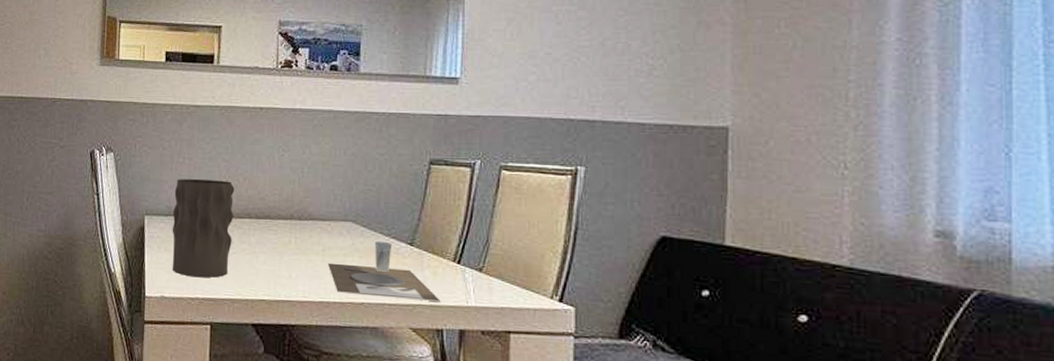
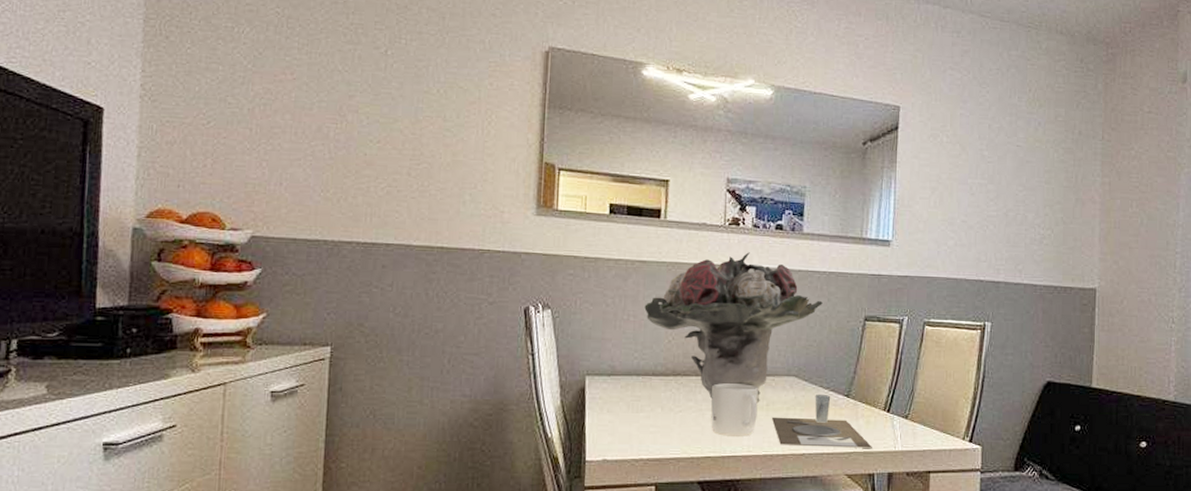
vase: present [172,179,235,278] -> none [615,337,682,438]
flower arrangement: none [199,94,382,248] -> present [644,252,823,403]
mug: none [265,226,313,282] -> present [711,383,758,437]

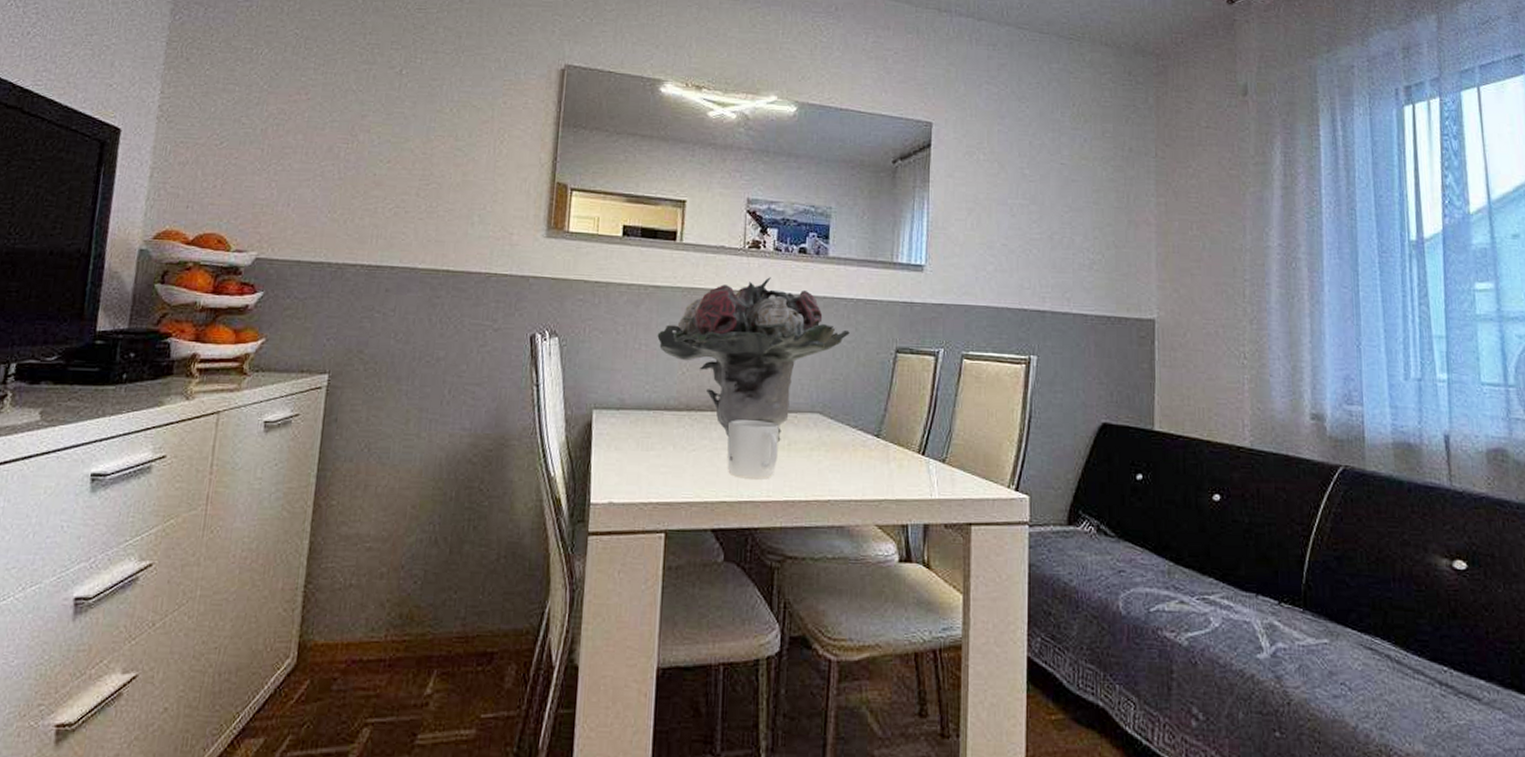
place setting: present [771,395,873,448] -> none [793,434,907,496]

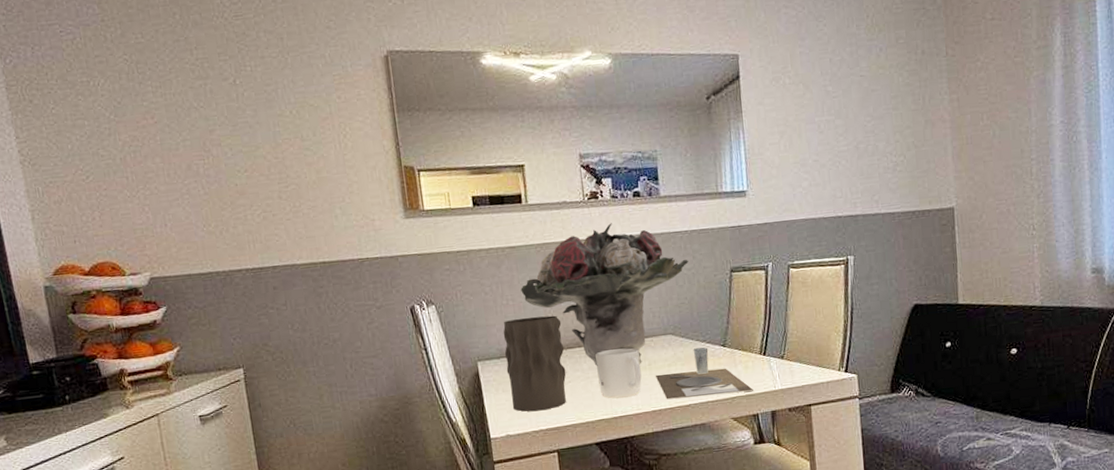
vase: none [623,367,696,480] -> present [503,315,566,412]
place setting: none [793,434,907,496] -> present [655,347,755,400]

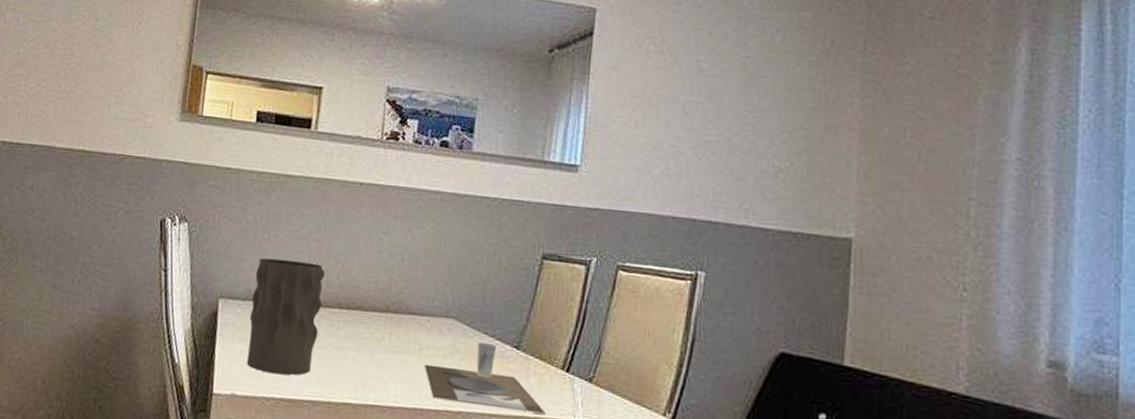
flower arrangement: present [521,223,688,366] -> none [287,171,492,347]
mug: present [595,348,642,399] -> none [353,319,410,384]

